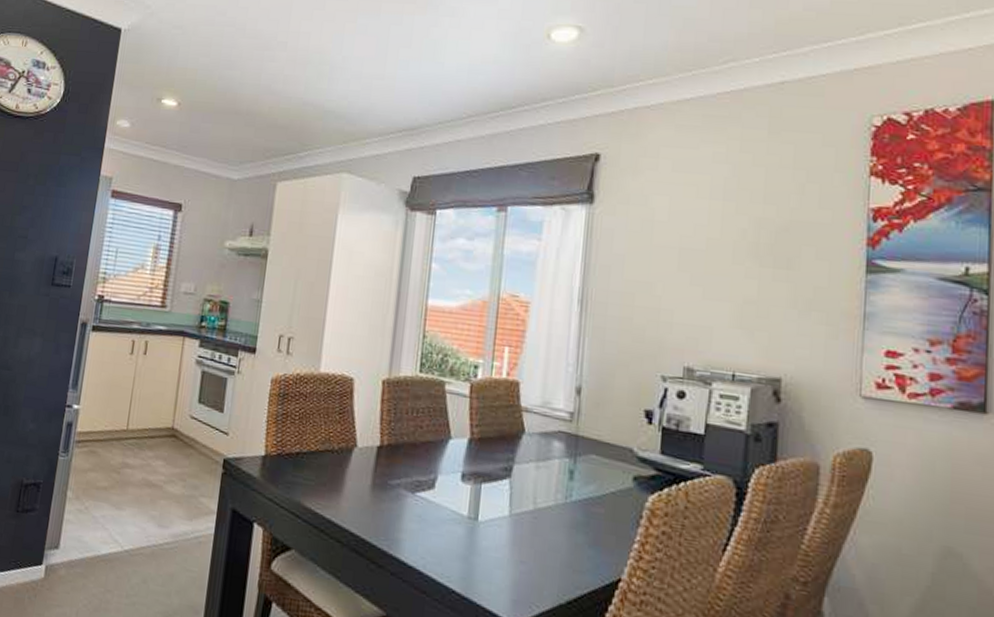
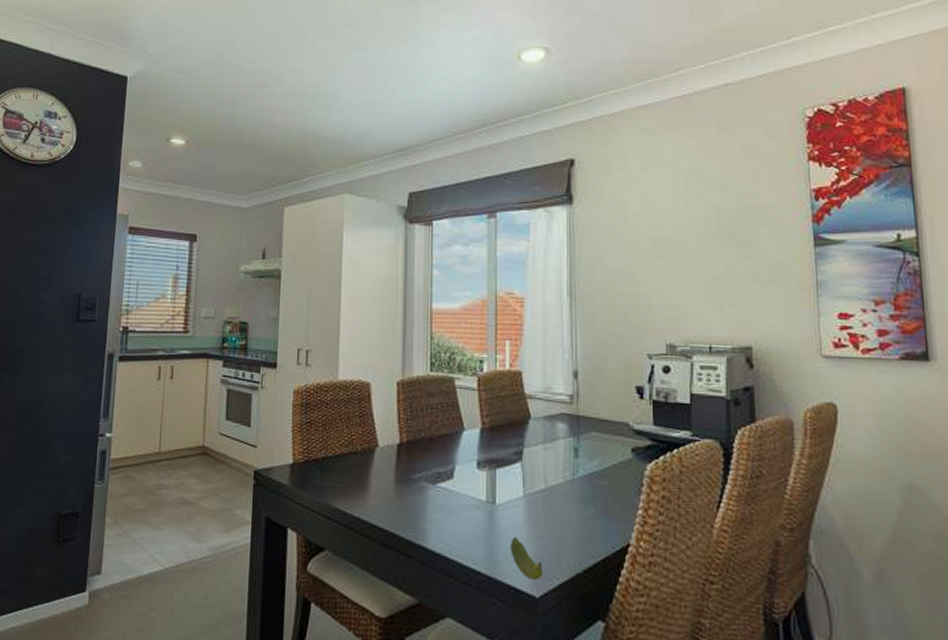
banana: none [489,558,523,606] -> present [511,537,544,580]

